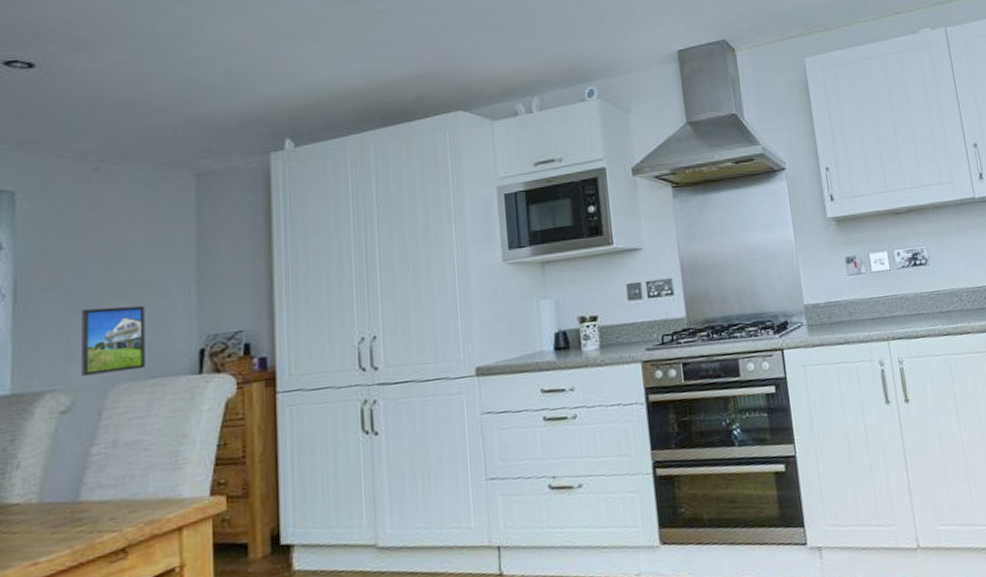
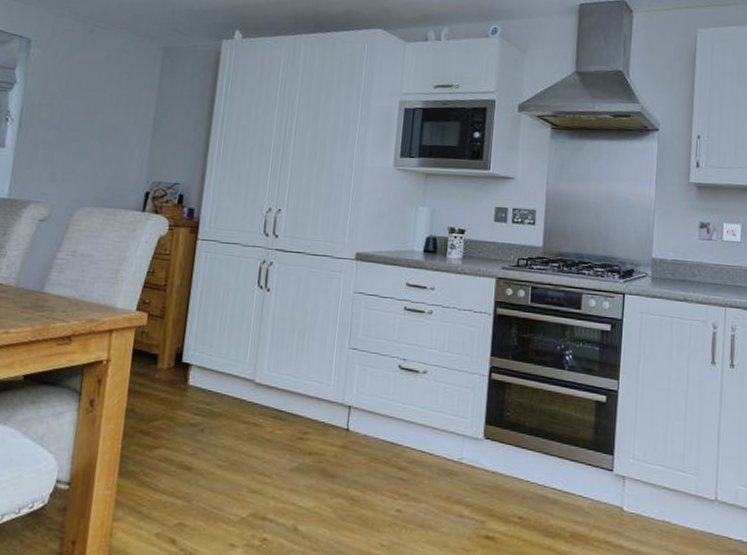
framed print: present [80,305,145,376] -> none [58,143,111,198]

